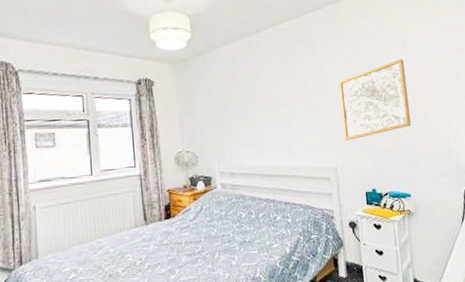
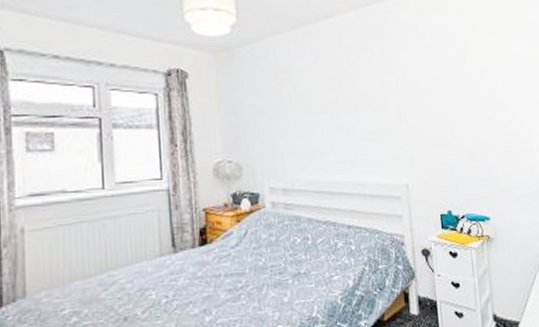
wall art: present [339,59,412,141] -> none [410,63,491,154]

